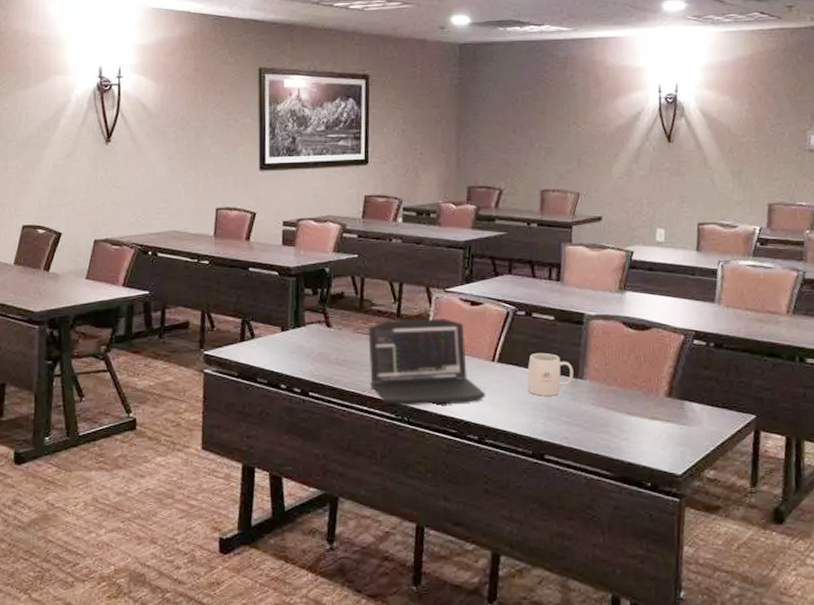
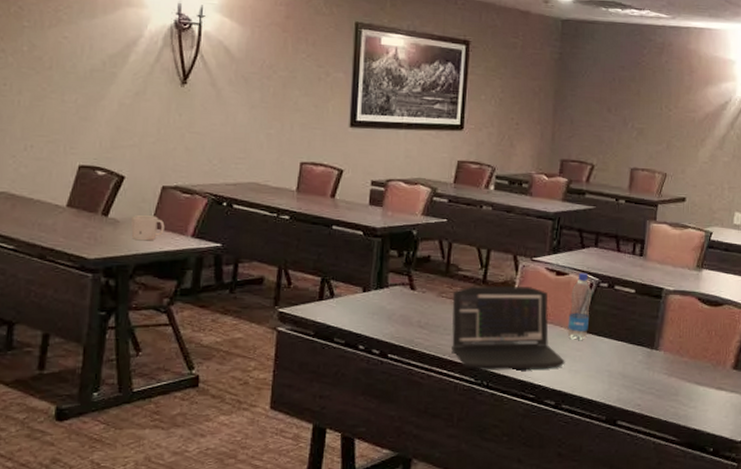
mug: none [70,268,98,293] -> present [131,215,165,241]
bottle: none [486,301,509,373] -> present [567,272,592,341]
mug: present [527,352,574,396] -> none [606,323,650,365]

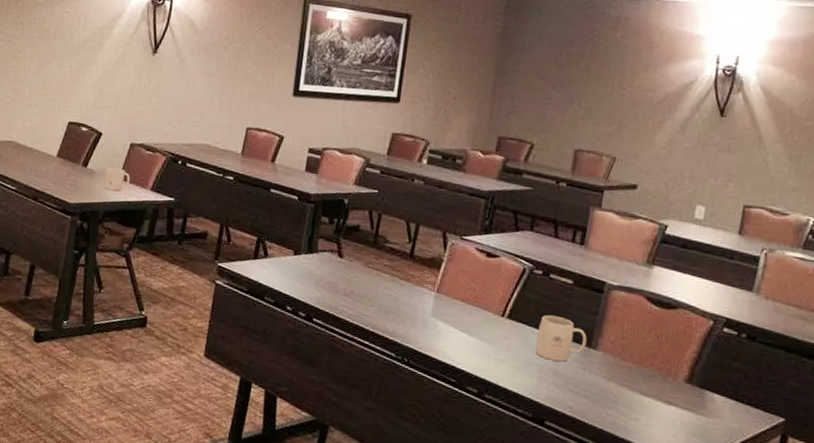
laptop: present [451,285,565,372] -> none [374,259,491,354]
bottle: present [567,272,592,341] -> none [495,256,524,329]
mug: none [606,323,650,365] -> present [536,314,587,362]

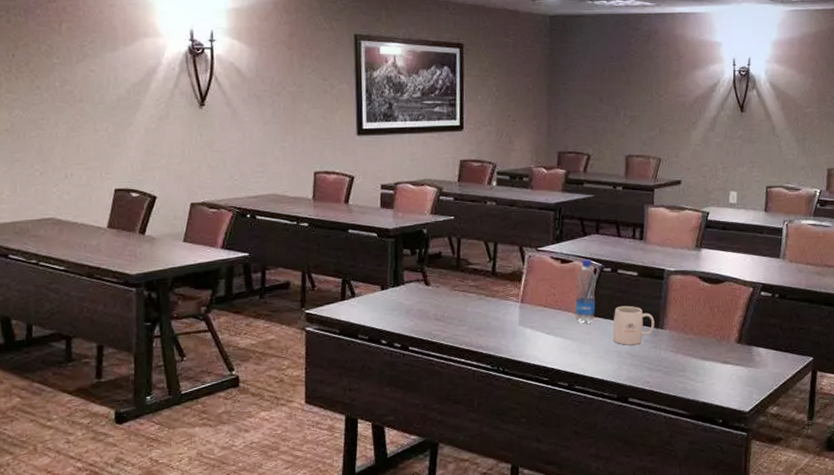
mug: present [103,167,130,191] -> none [166,231,196,255]
bottle: none [495,256,524,329] -> present [575,259,596,325]

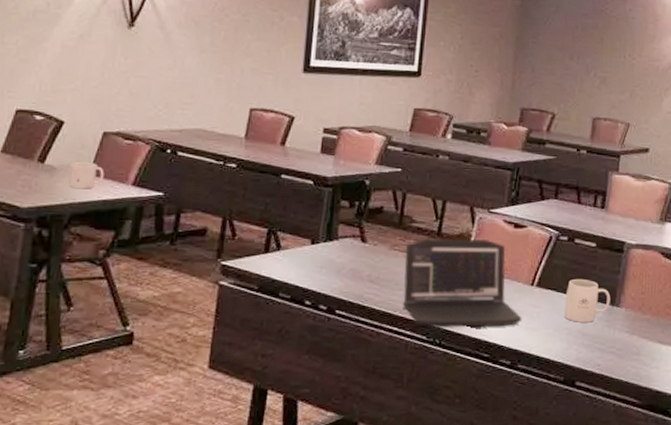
mug: none [166,231,196,255] -> present [68,162,105,189]
laptop: none [464,275,575,358] -> present [403,238,522,329]
bottle: present [575,259,596,325] -> none [525,225,551,297]

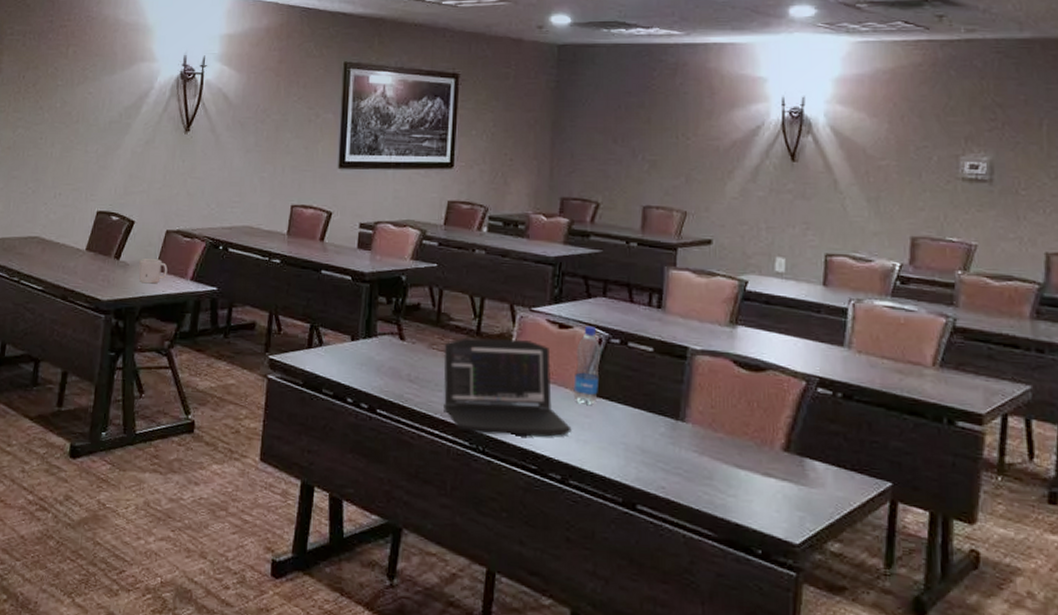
bottle: none [525,225,551,297] -> present [573,325,601,406]
mug: present [564,278,611,322] -> none [620,387,674,438]

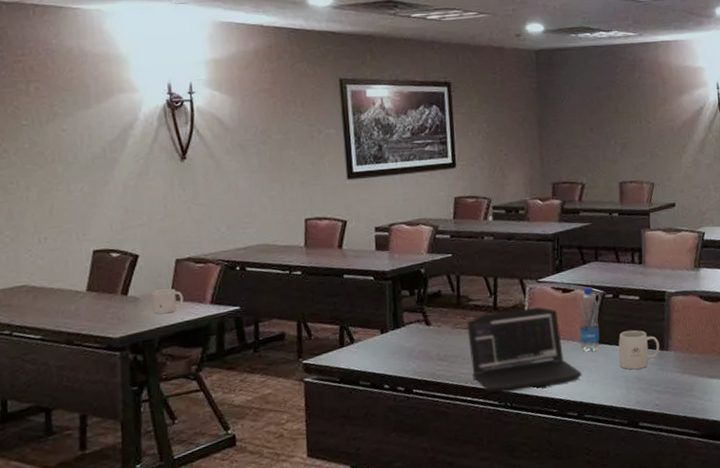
mug: none [620,387,674,438] -> present [618,330,660,370]

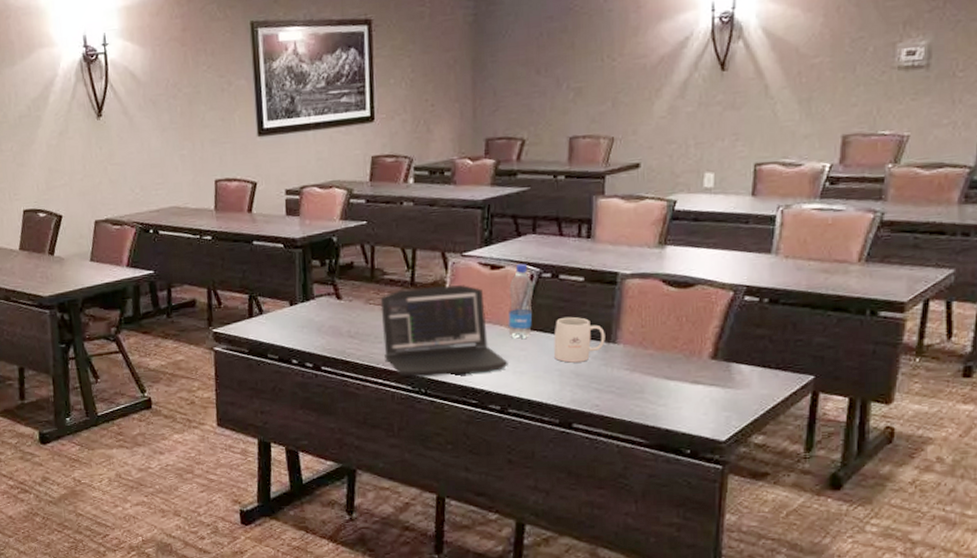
mug: present [151,288,184,315] -> none [74,250,103,276]

